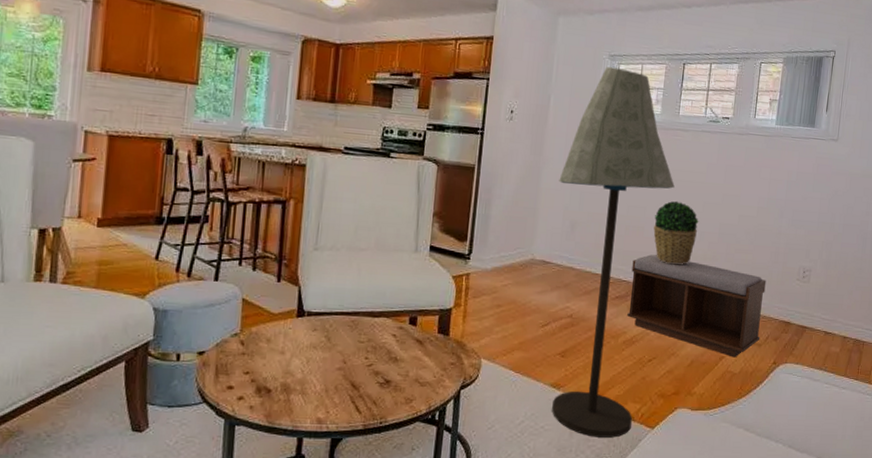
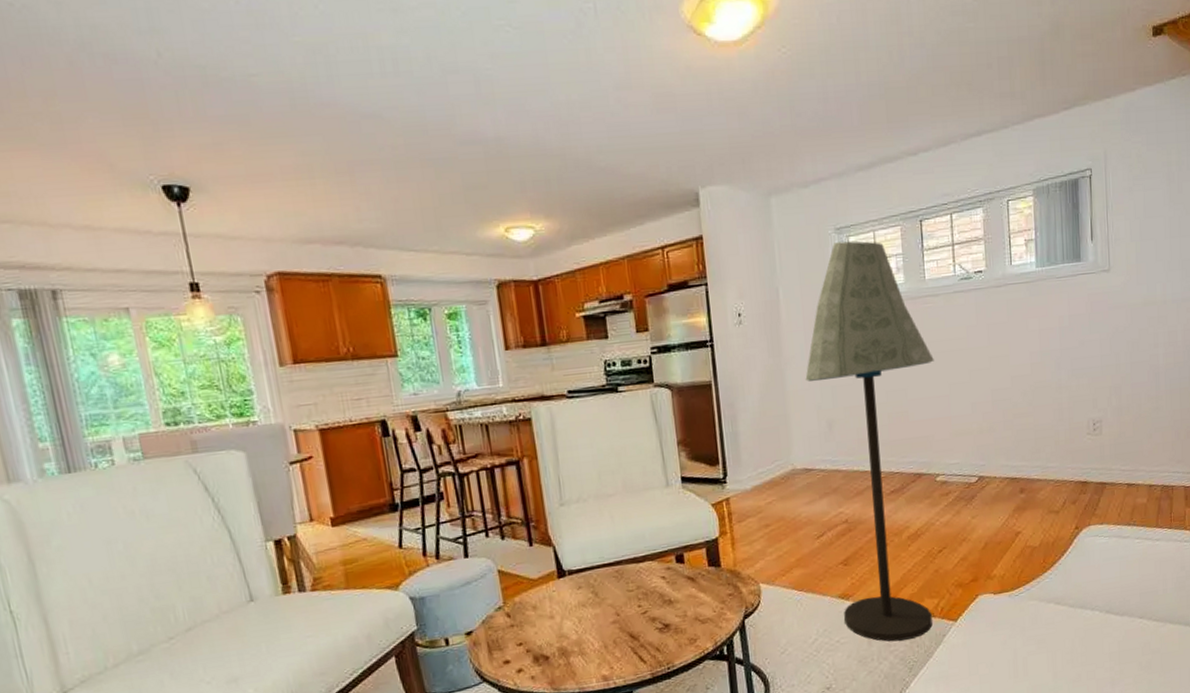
bench: present [627,254,766,358] -> none [902,437,1057,531]
potted plant: present [653,200,699,265] -> none [918,375,969,445]

